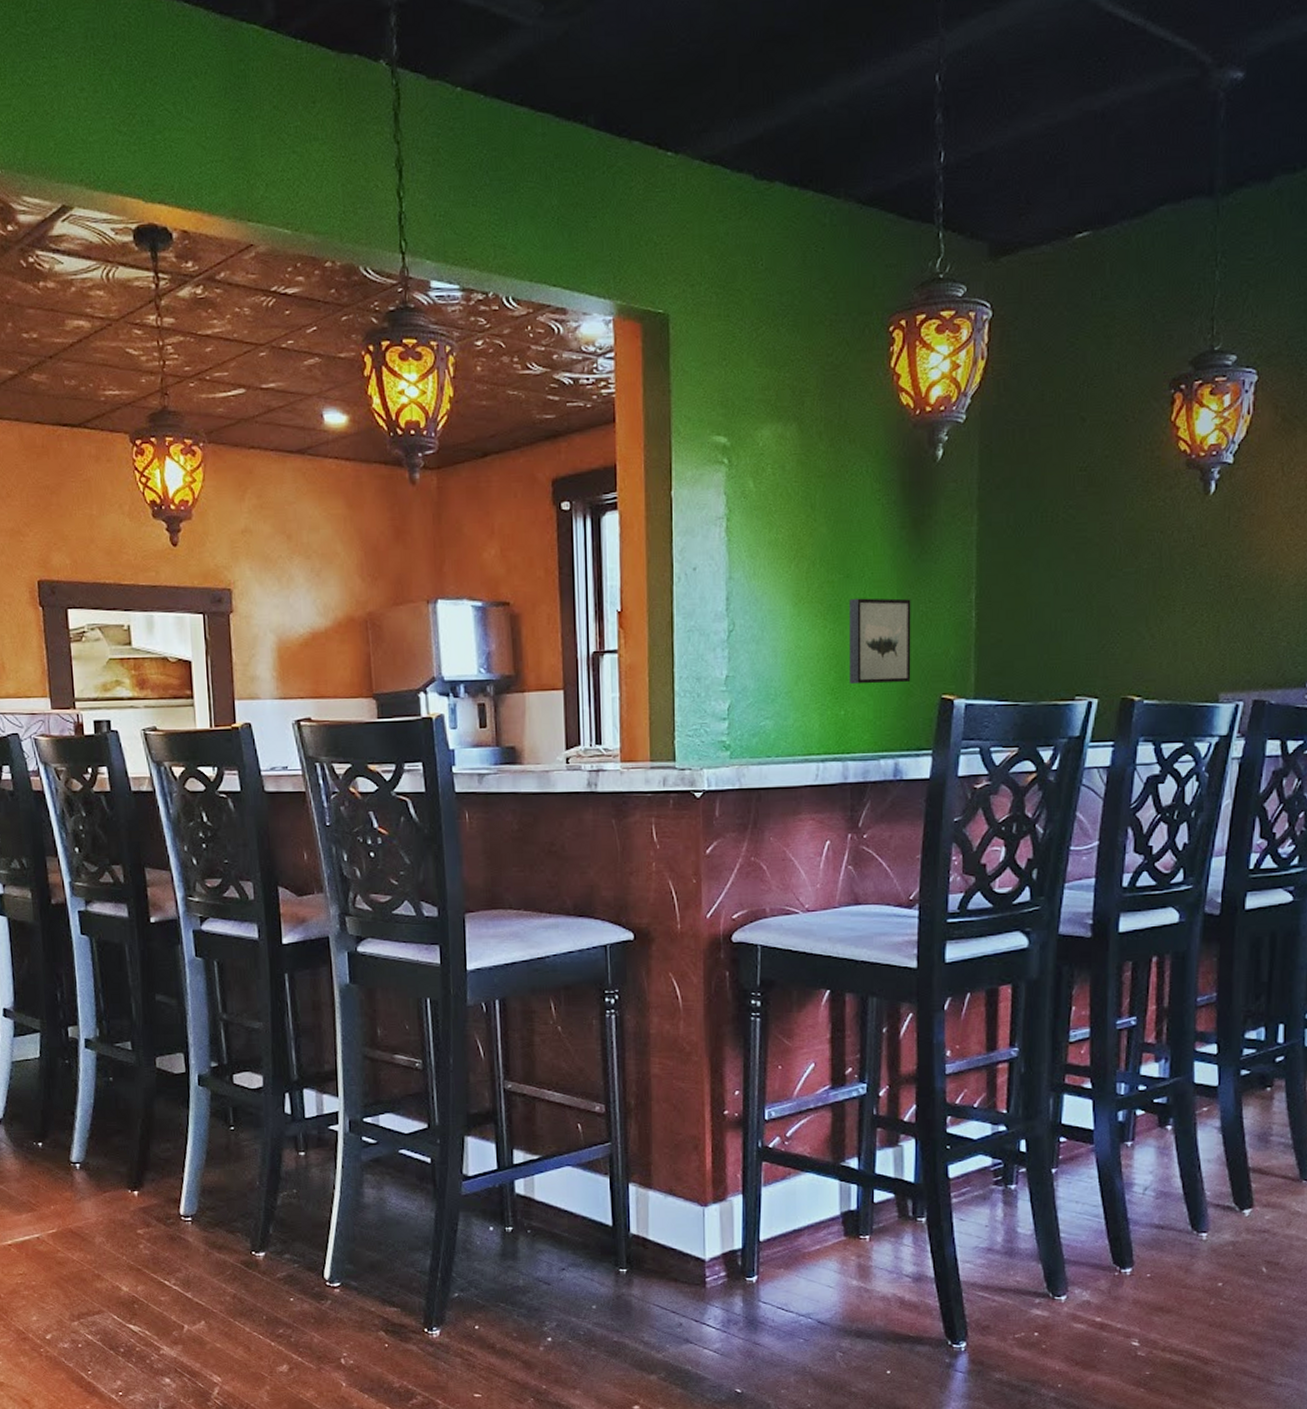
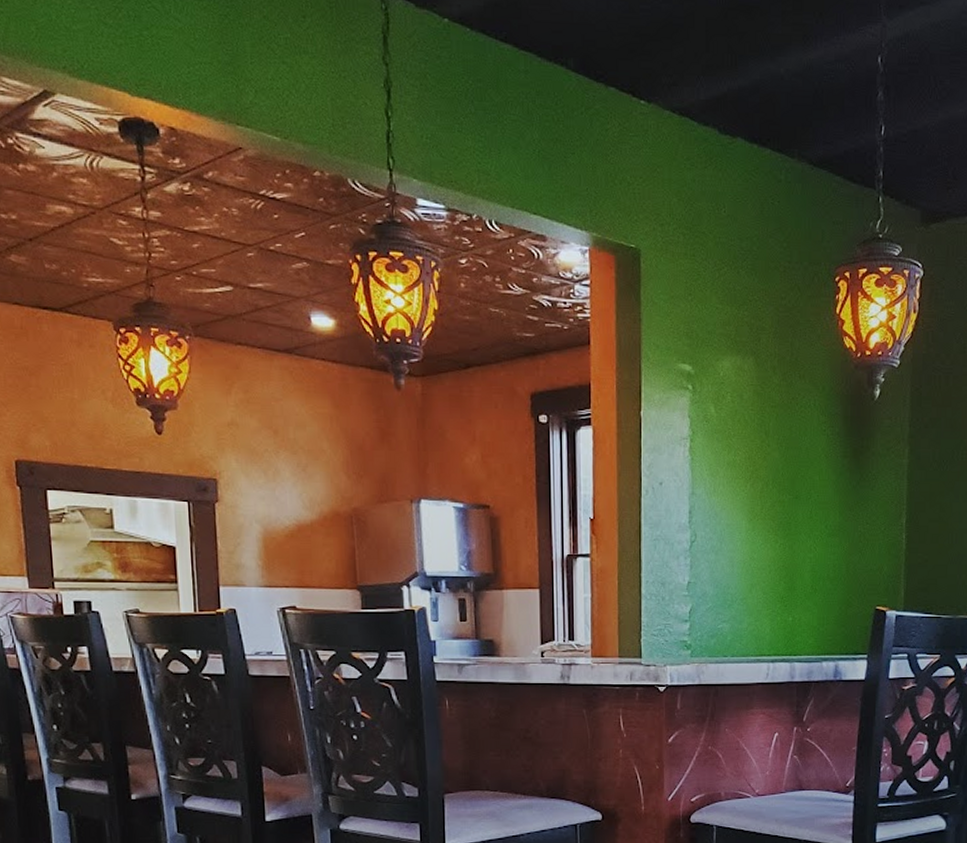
wall art: present [848,598,911,685] -> none [796,517,851,595]

